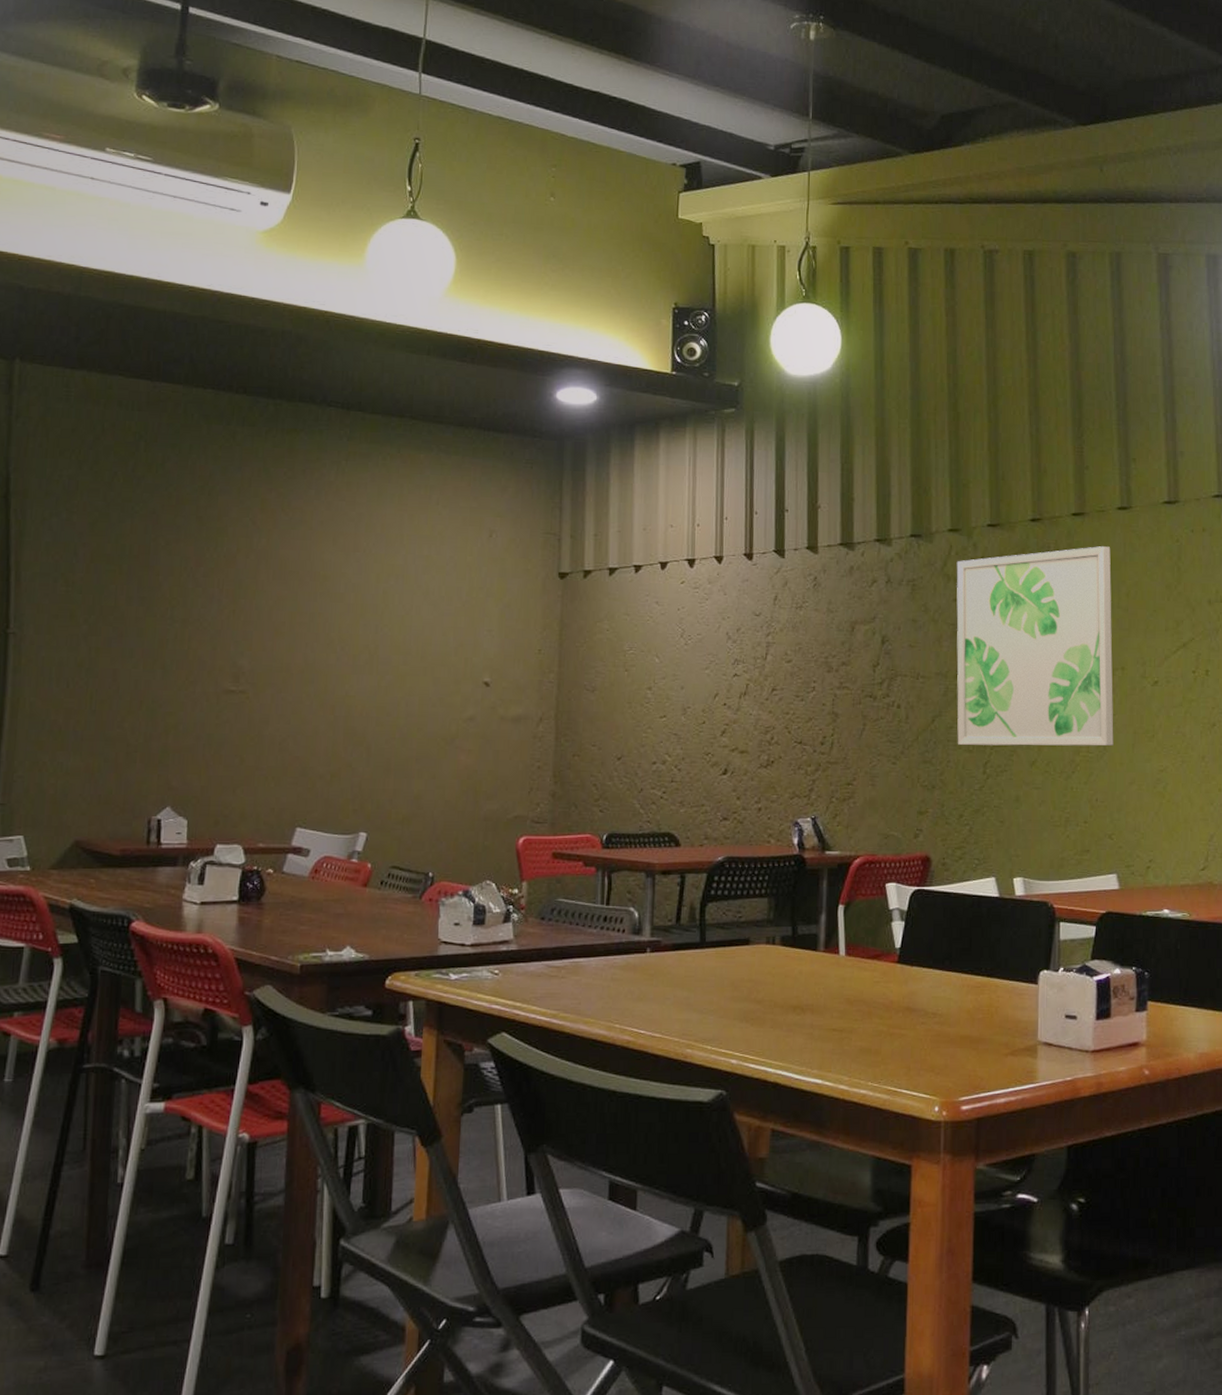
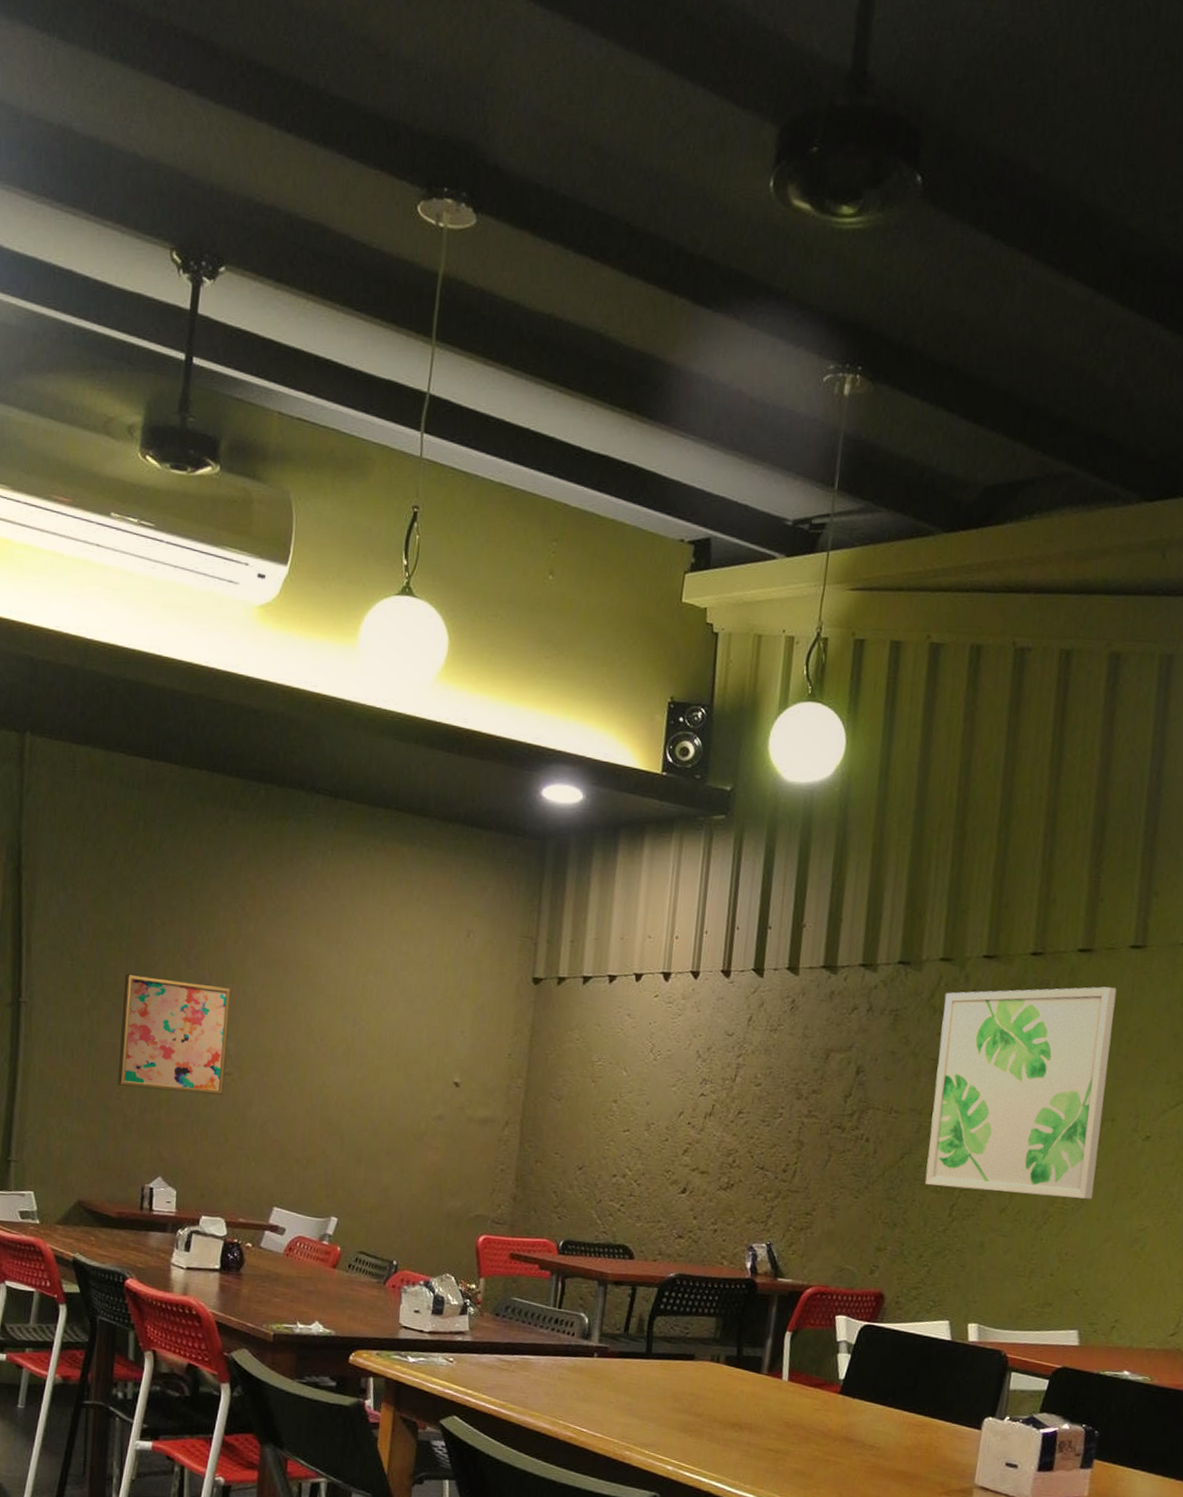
wall art: none [119,597,243,715] -> present [117,974,231,1095]

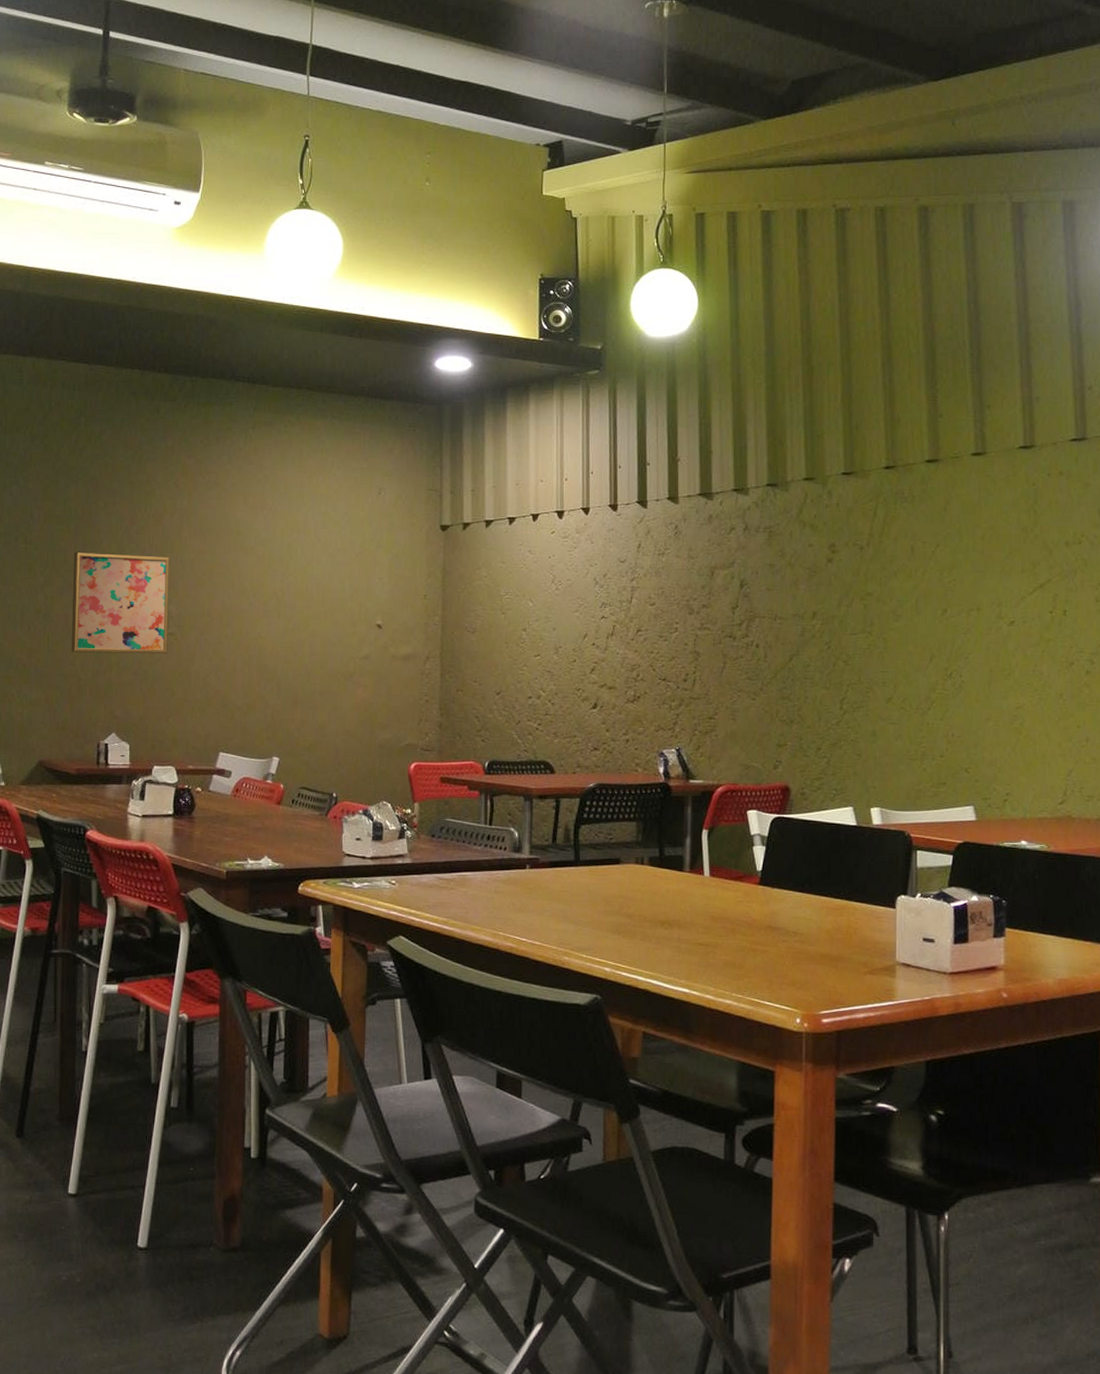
wall art: present [925,986,1117,1199] -> none [812,491,970,684]

